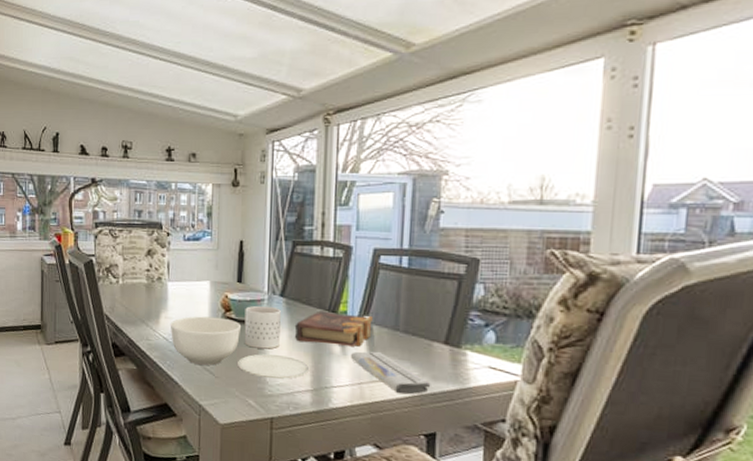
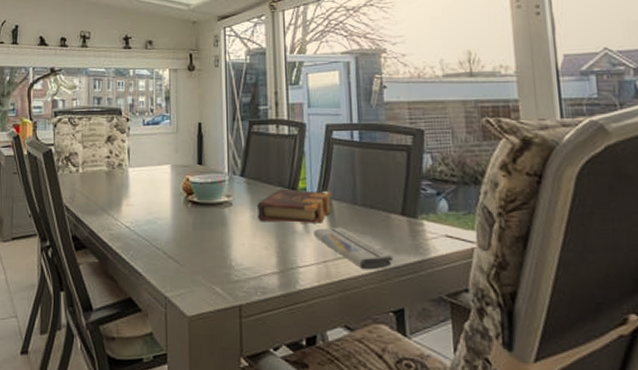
bowl: present [170,316,242,366] -> none [132,201,204,254]
plate: present [238,354,310,379] -> none [202,237,275,263]
mug: present [244,305,281,349] -> none [207,187,243,232]

